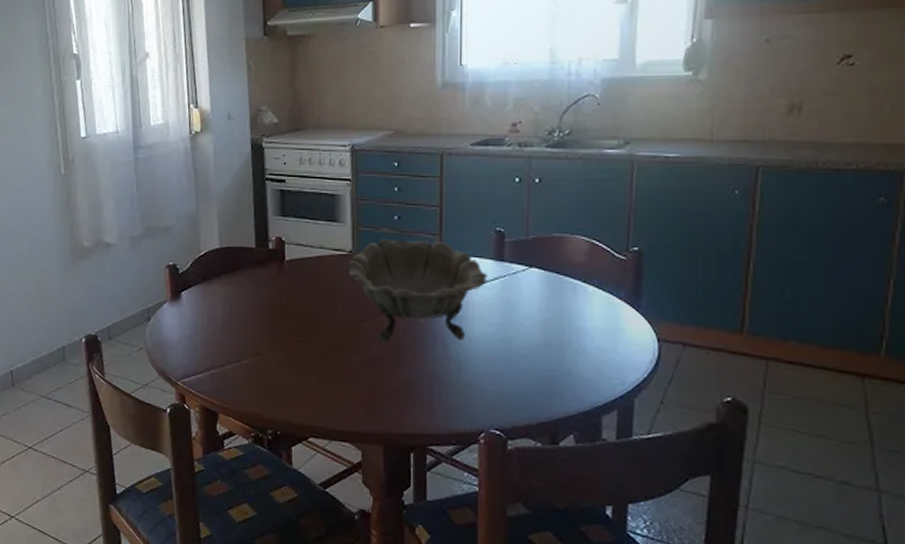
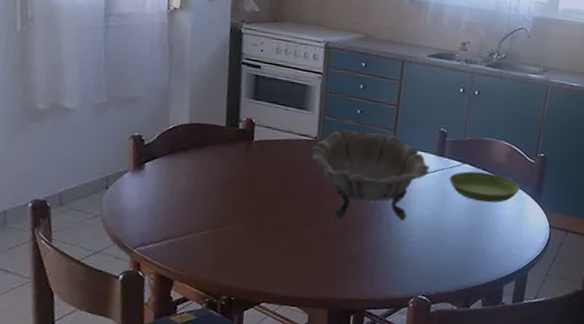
saucer: none [513,275,610,313] -> present [449,171,521,203]

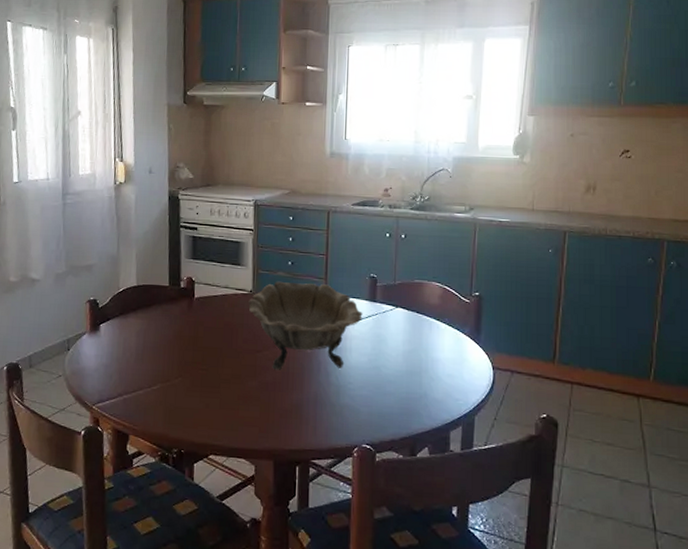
saucer: present [449,171,521,203] -> none [383,314,458,346]

